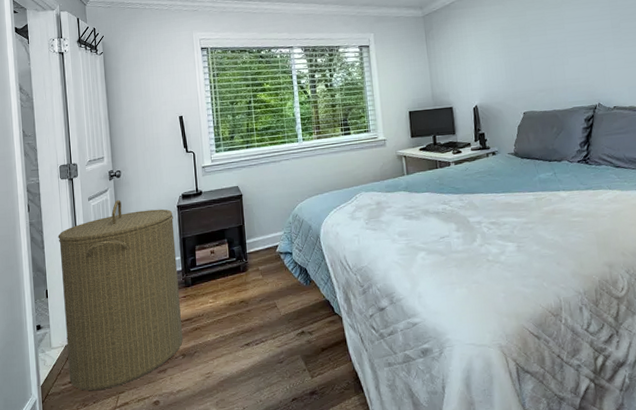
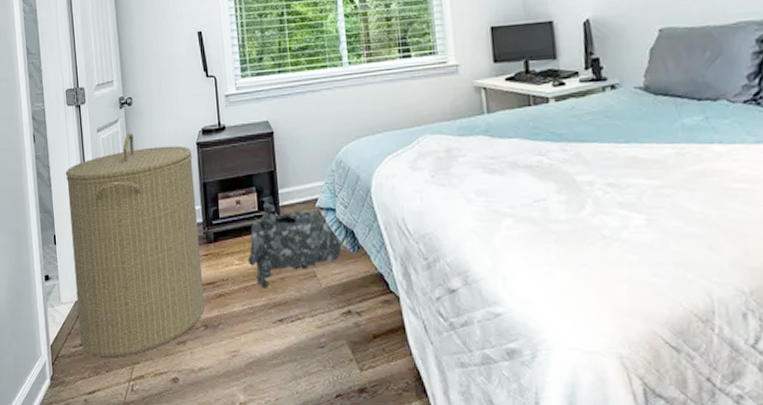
body armor: none [220,250,298,320] -> present [247,202,343,288]

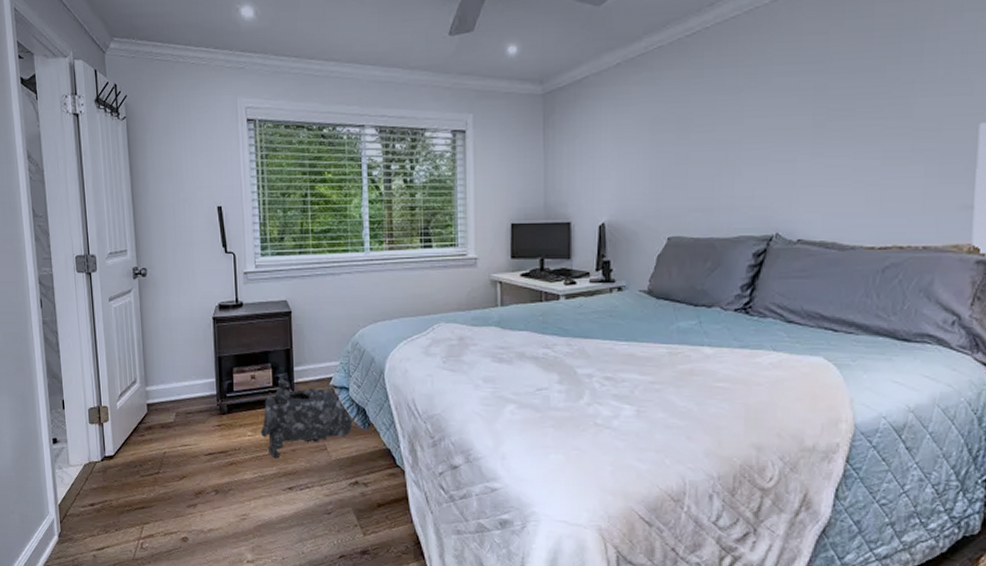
laundry hamper: present [65,132,205,358] -> none [74,303,216,518]

